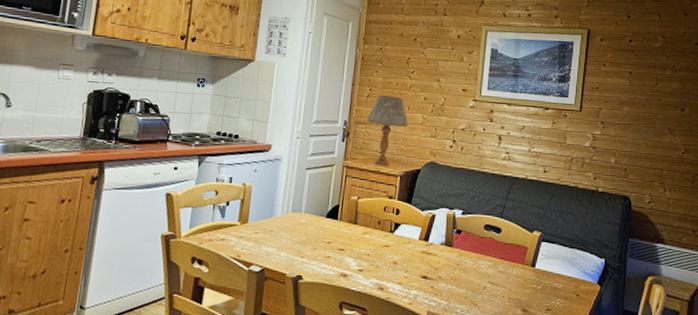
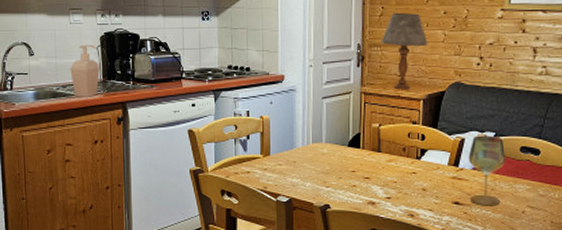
soap bottle: none [48,100,82,154] -> present [70,44,100,97]
wine glass: none [437,212,472,281] -> present [468,135,506,206]

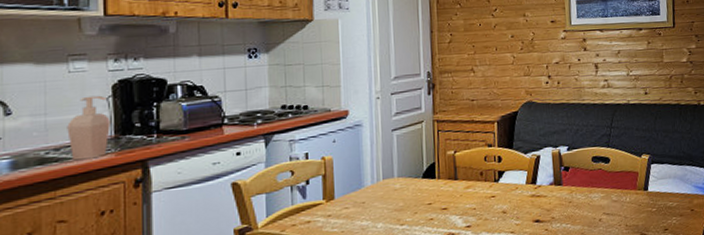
table lamp: present [381,12,428,90] -> none [451,38,498,115]
wine glass: present [468,135,506,206] -> none [544,149,580,221]

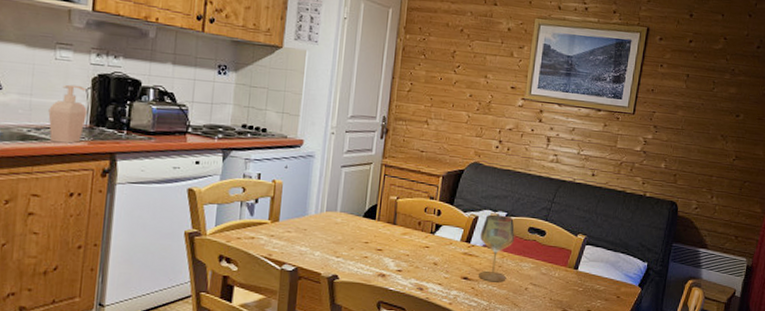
wine glass: none [544,149,580,221] -> present [479,214,515,283]

